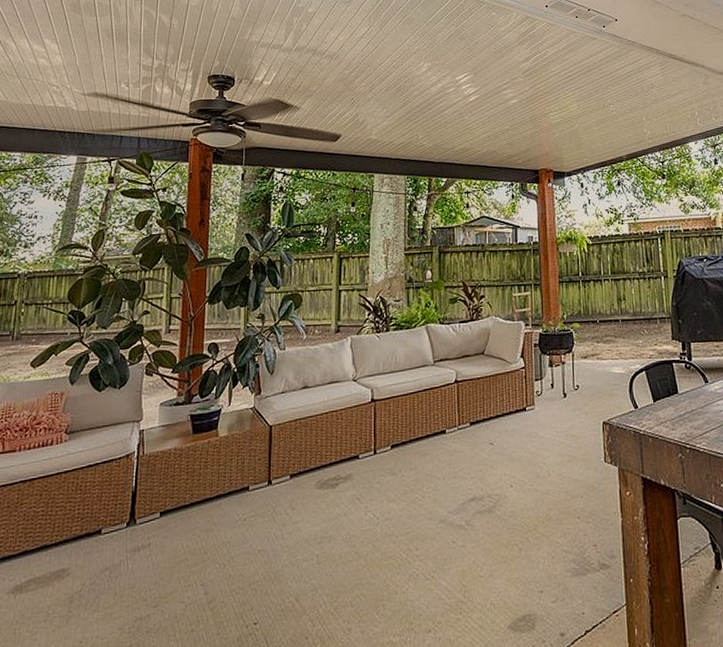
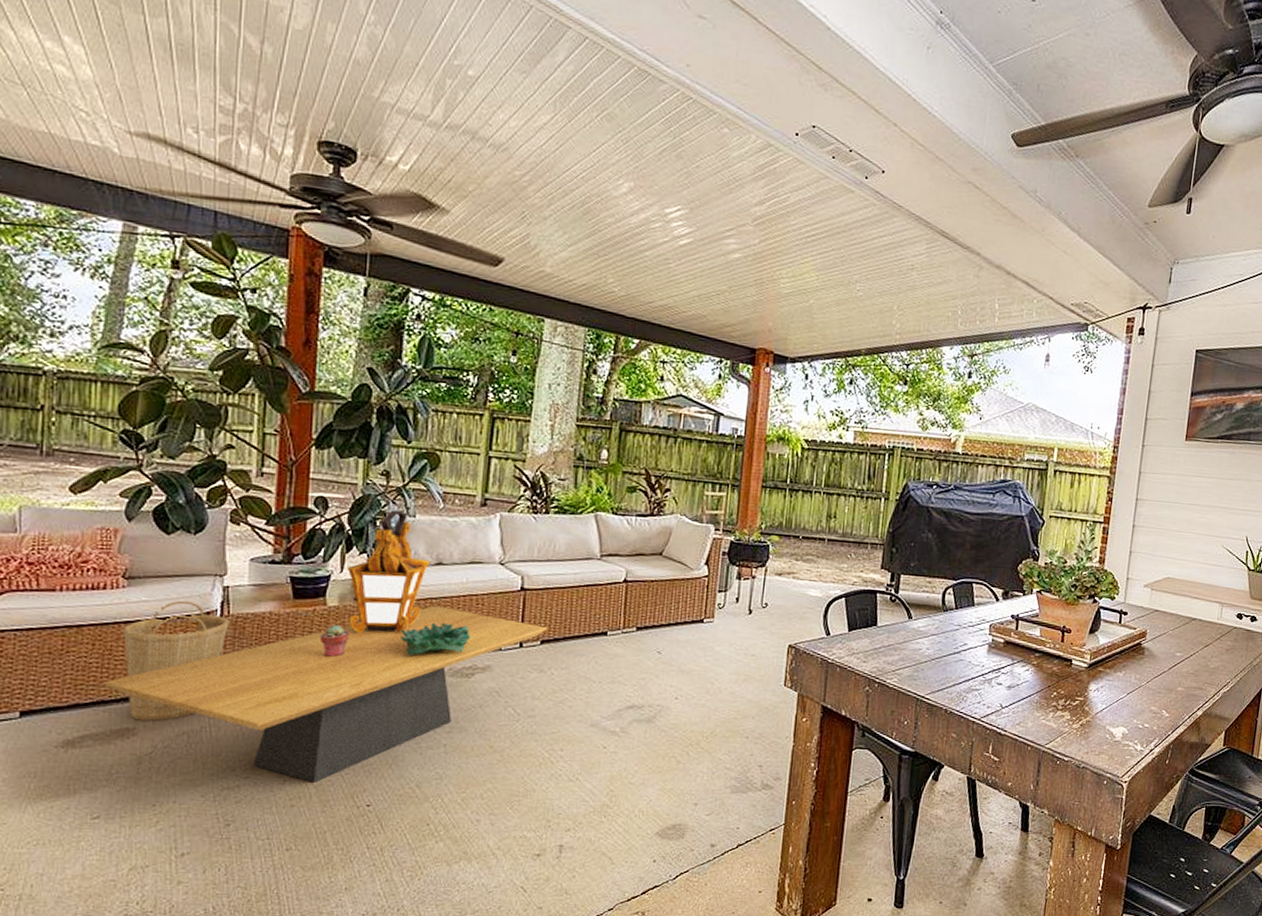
coffee table: none [46,424,396,606] -> present [102,605,548,783]
basket: none [63,446,144,561] -> present [123,600,229,721]
potted succulent: none [213,453,237,484] -> present [319,625,350,658]
lantern: none [233,345,298,459] -> present [346,510,430,634]
decorative bowl: none [277,439,334,474] -> present [401,622,471,656]

